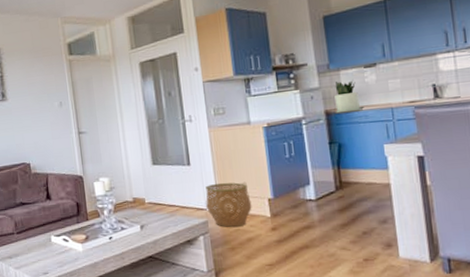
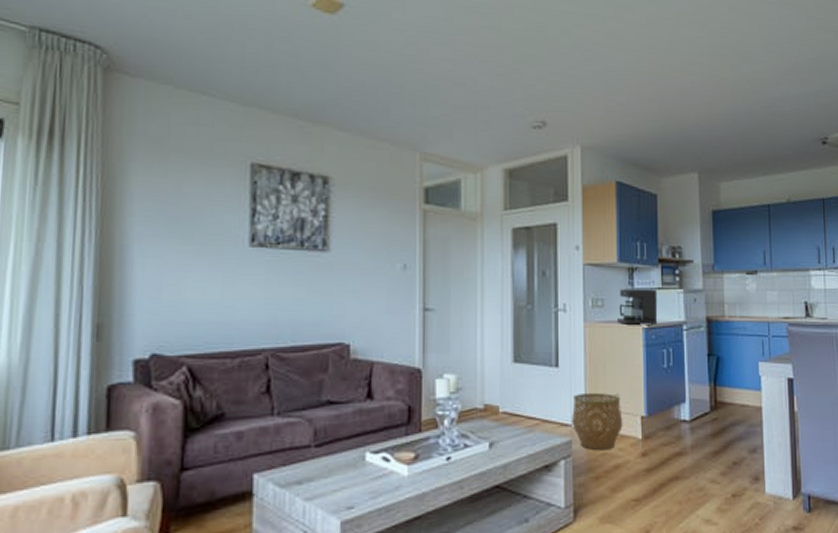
coffee maker: none [237,93,277,126] -> present [616,289,658,325]
planter: present [334,80,363,114] -> none [716,286,742,322]

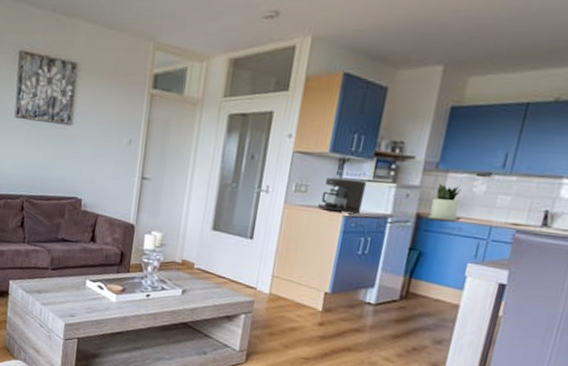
basket: present [572,393,623,451] -> none [257,264,307,314]
planter: none [716,286,742,322] -> present [427,184,462,222]

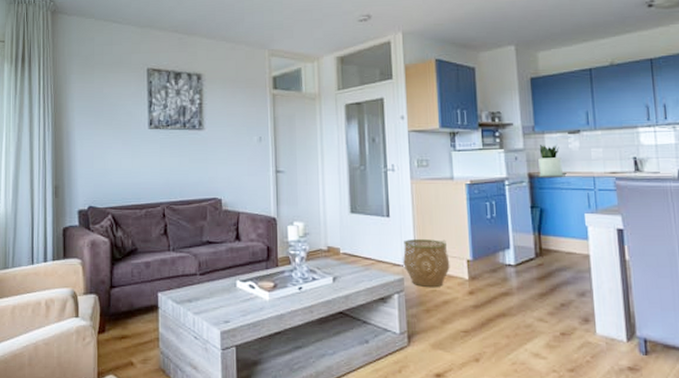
basket: none [257,264,307,314] -> present [403,239,450,288]
coffee maker: present [317,177,367,214] -> none [440,150,480,181]

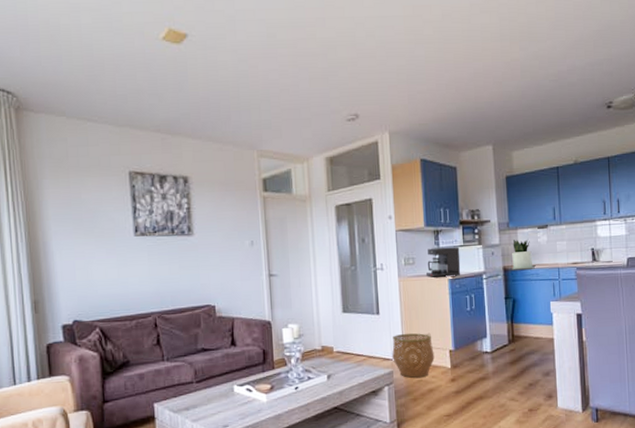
coffee maker: none [440,150,480,181] -> present [425,247,461,278]

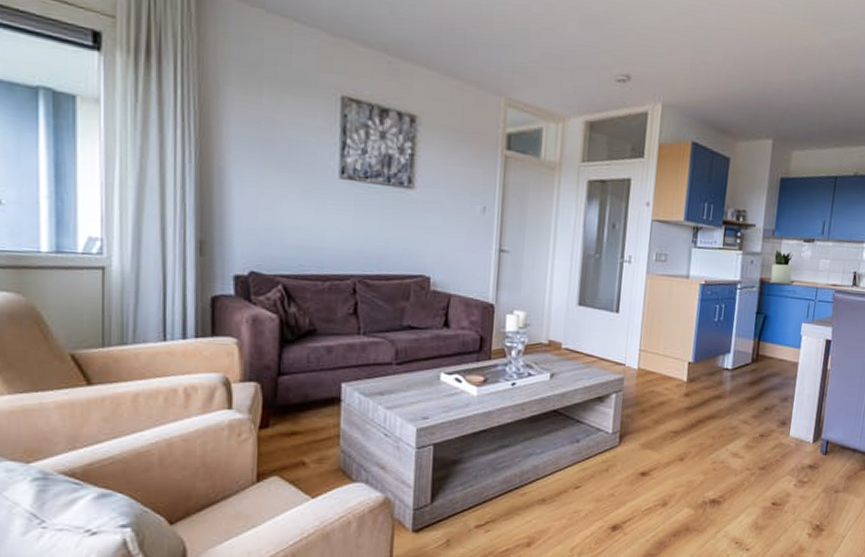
basket: present [392,333,435,379] -> none [626,338,672,389]
coffee maker: present [425,247,461,278] -> none [676,246,718,282]

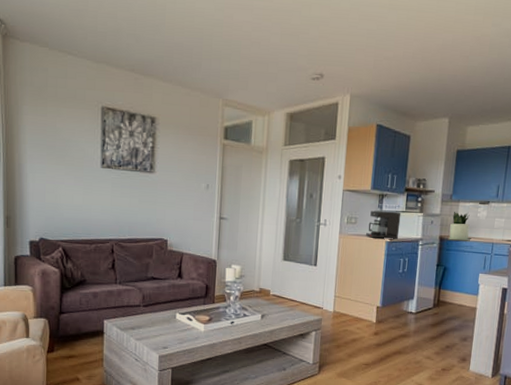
coffee maker: none [676,246,718,282] -> present [365,210,401,239]

